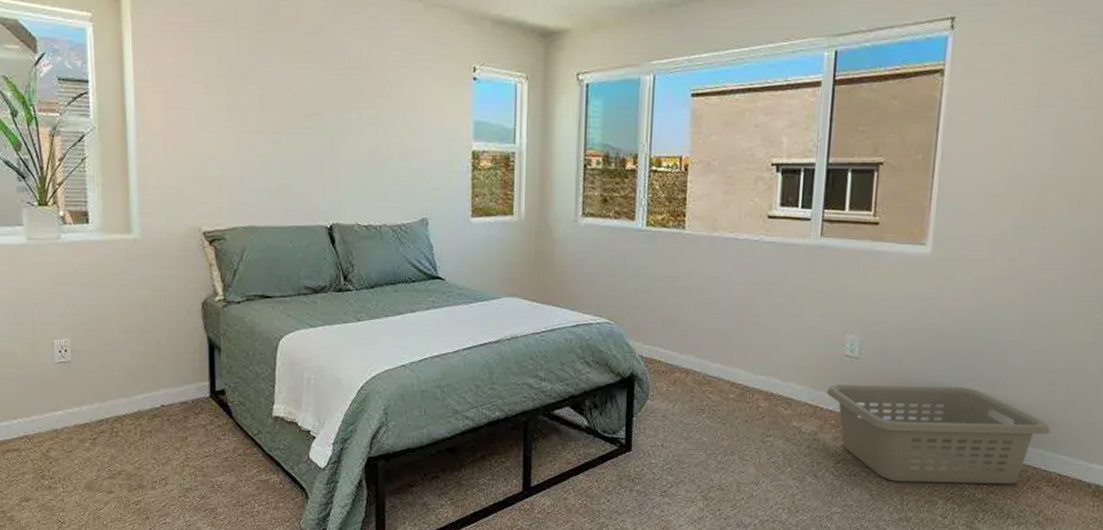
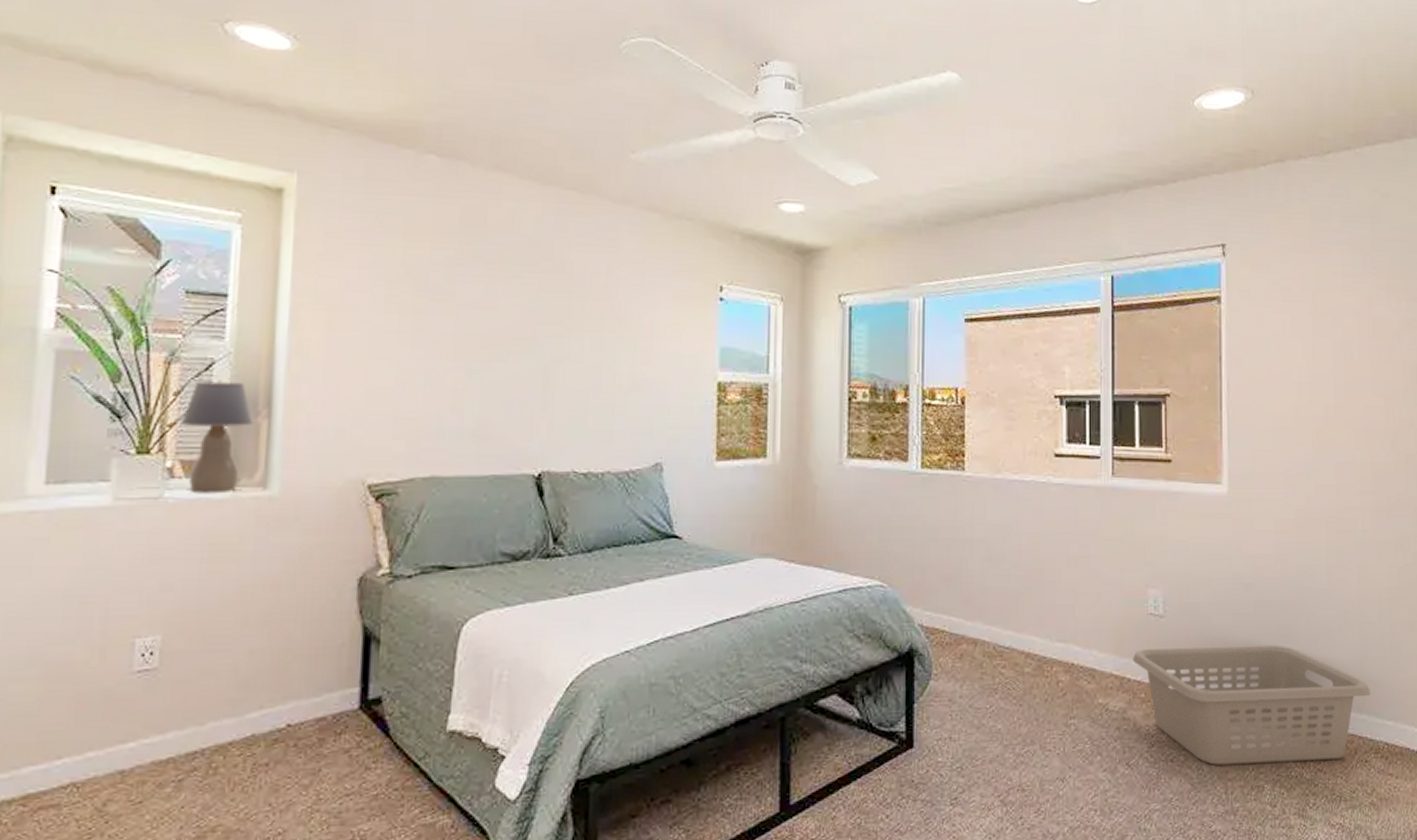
table lamp: none [65,149,117,237] -> present [179,380,254,494]

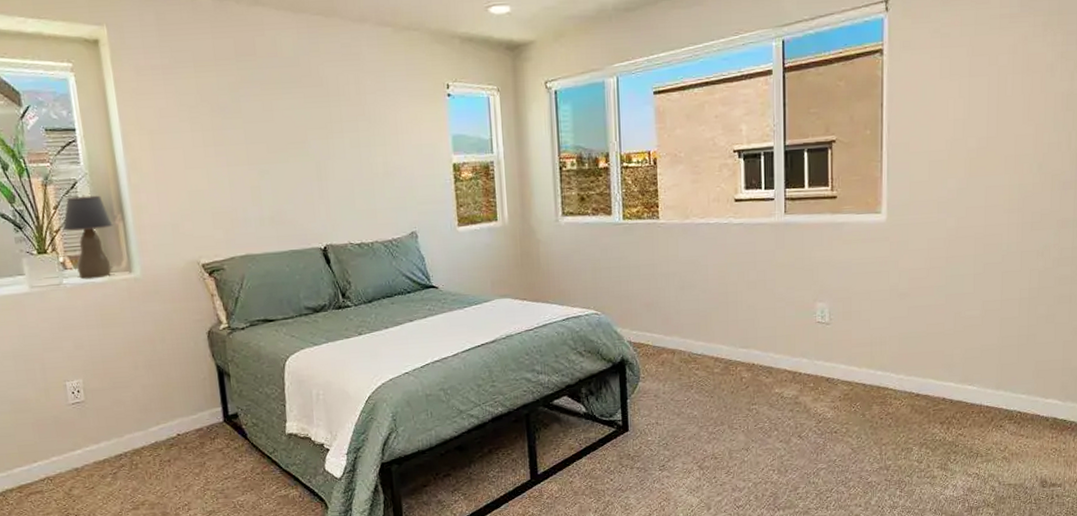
laundry basket: present [1132,646,1370,765] -> none [803,341,1008,434]

